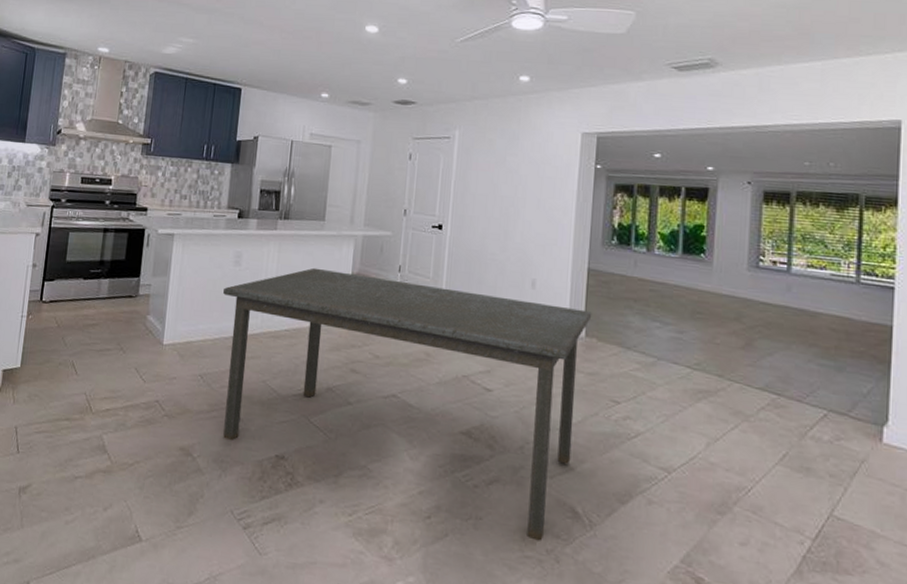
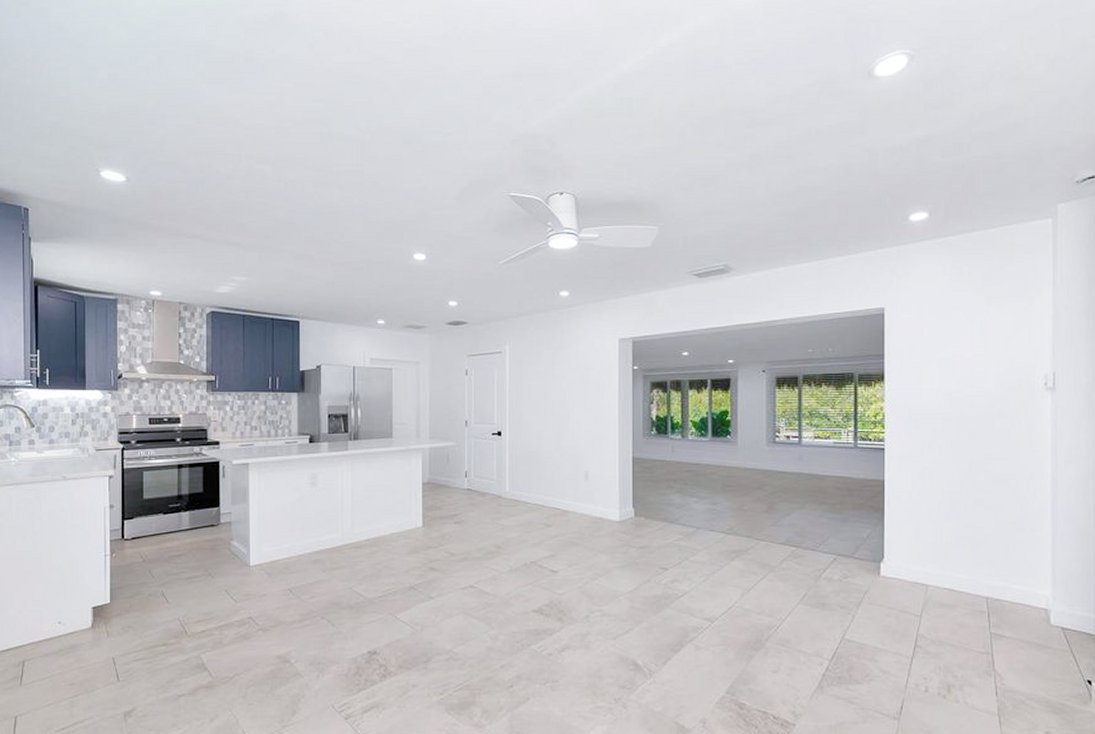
dining table: present [223,267,592,541] -> none [303,481,639,693]

